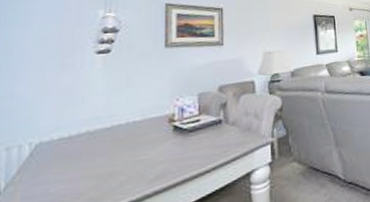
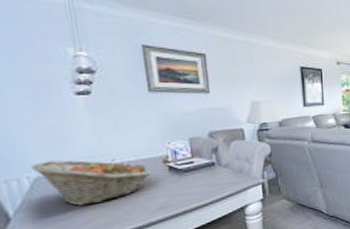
fruit basket: none [36,120,154,176] -> present [31,159,151,206]

